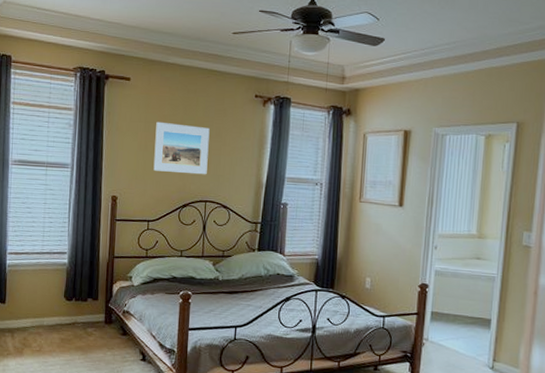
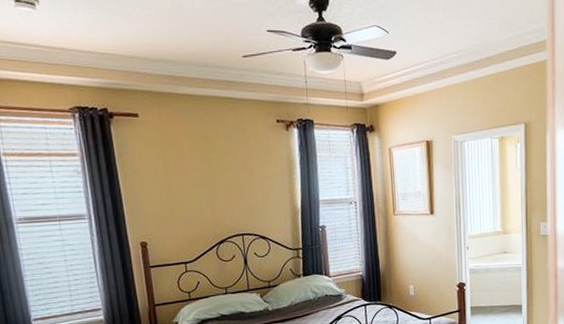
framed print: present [153,121,210,175] -> none [176,158,239,210]

